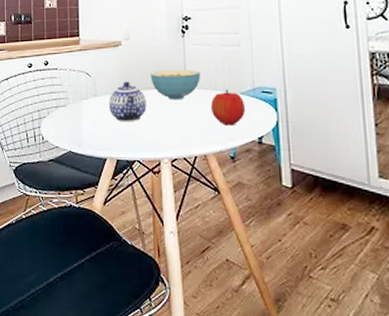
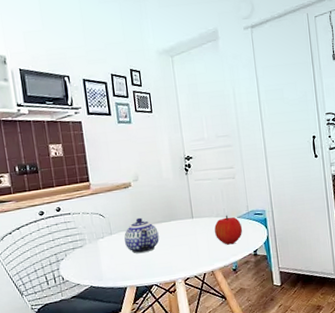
cereal bowl: present [150,69,200,99] -> none [160,202,204,229]

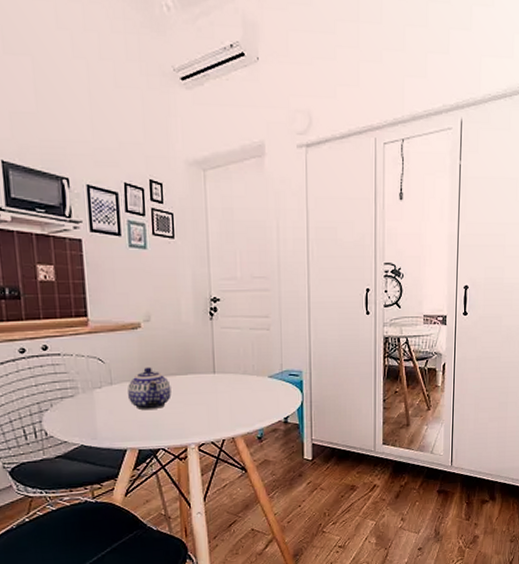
fruit: present [214,215,243,245] -> none [239,373,274,408]

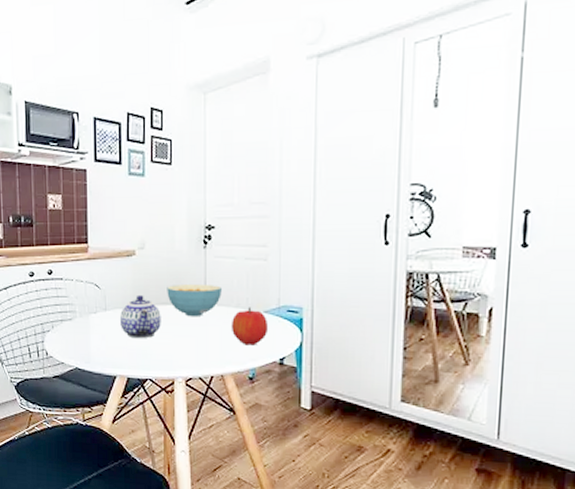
cereal bowl: none [175,353,229,385] -> present [167,283,222,316]
fruit: none [239,373,274,408] -> present [230,307,269,346]

